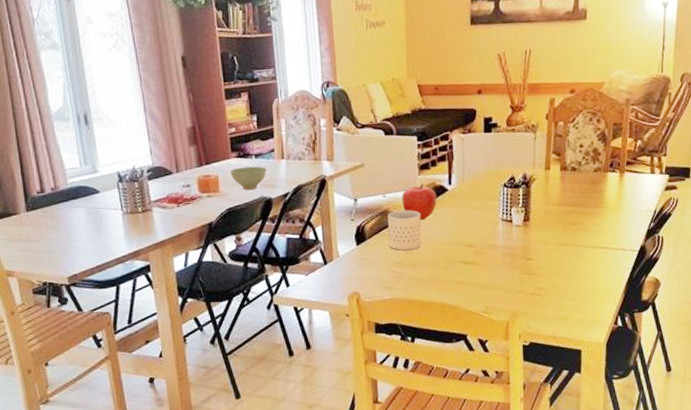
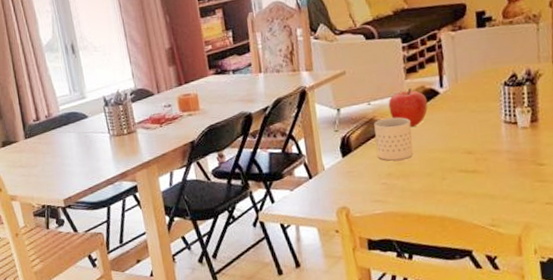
bowl: present [230,166,267,190] -> none [209,81,246,106]

